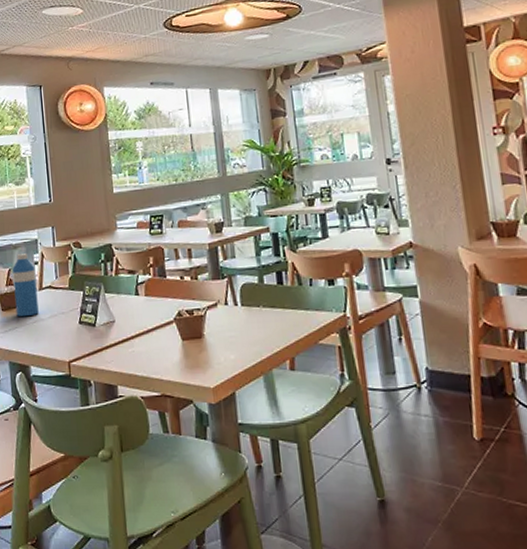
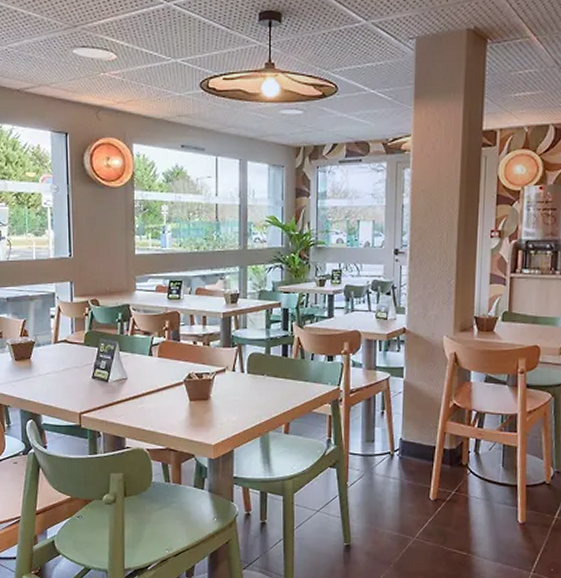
water bottle: present [12,253,39,317] -> none [28,306,53,368]

